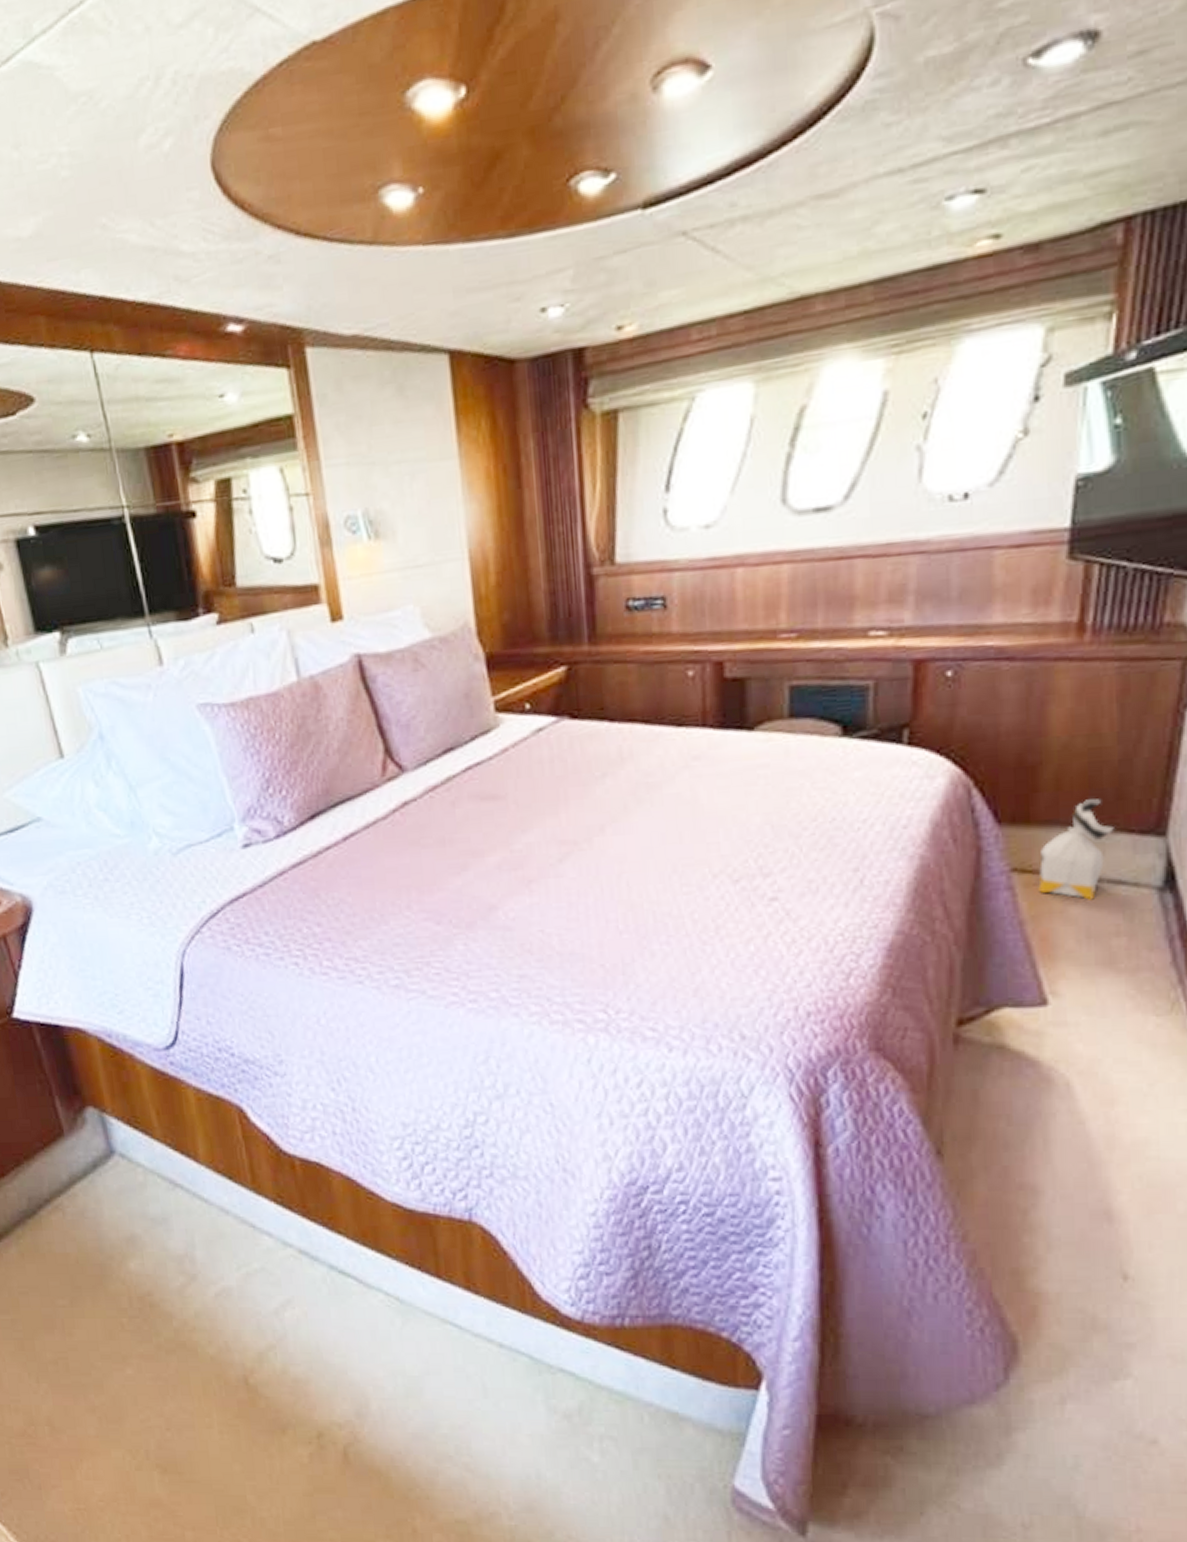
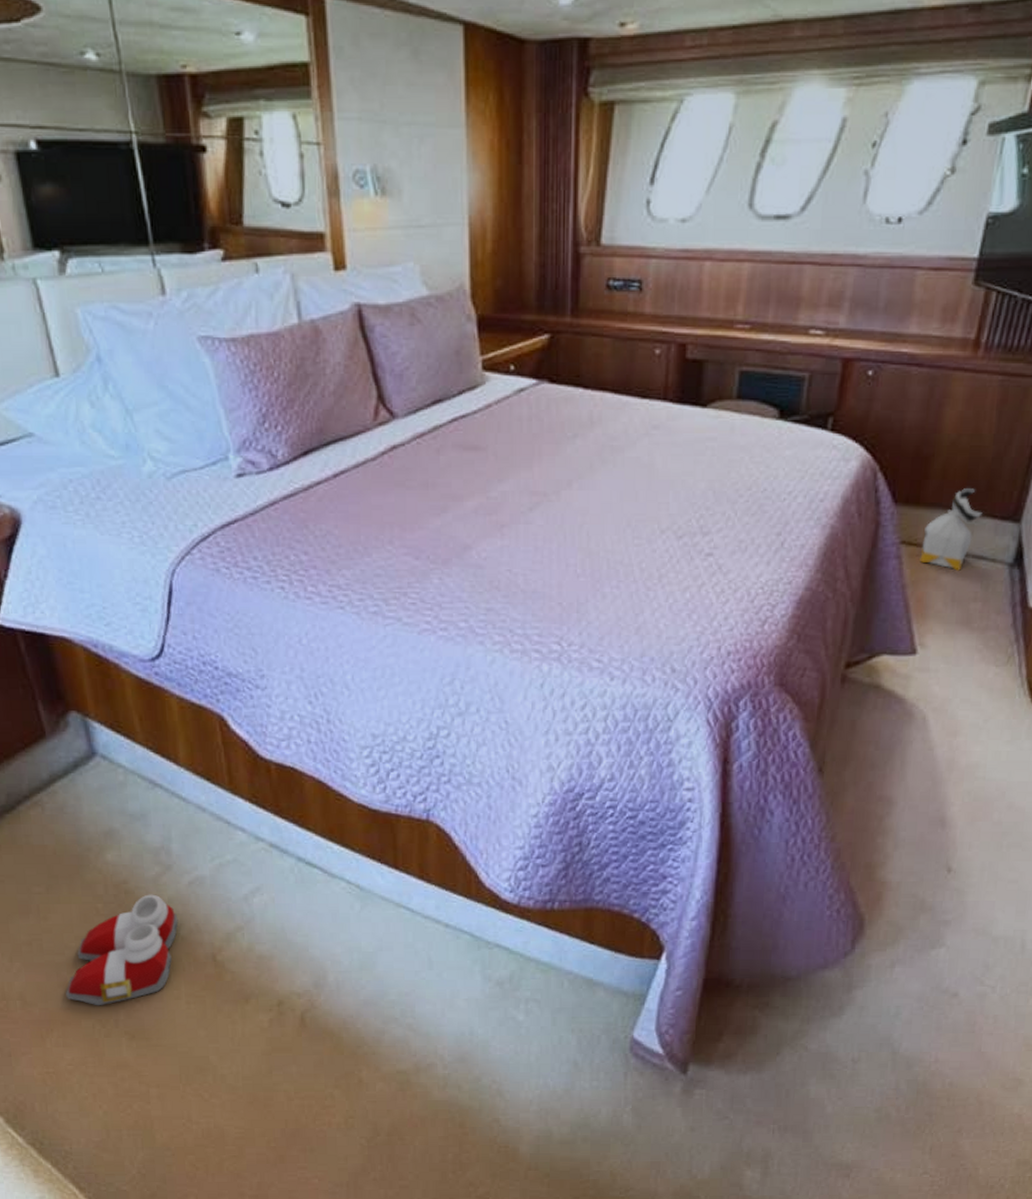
slippers: none [94,1307,207,1434] -> present [66,894,179,1006]

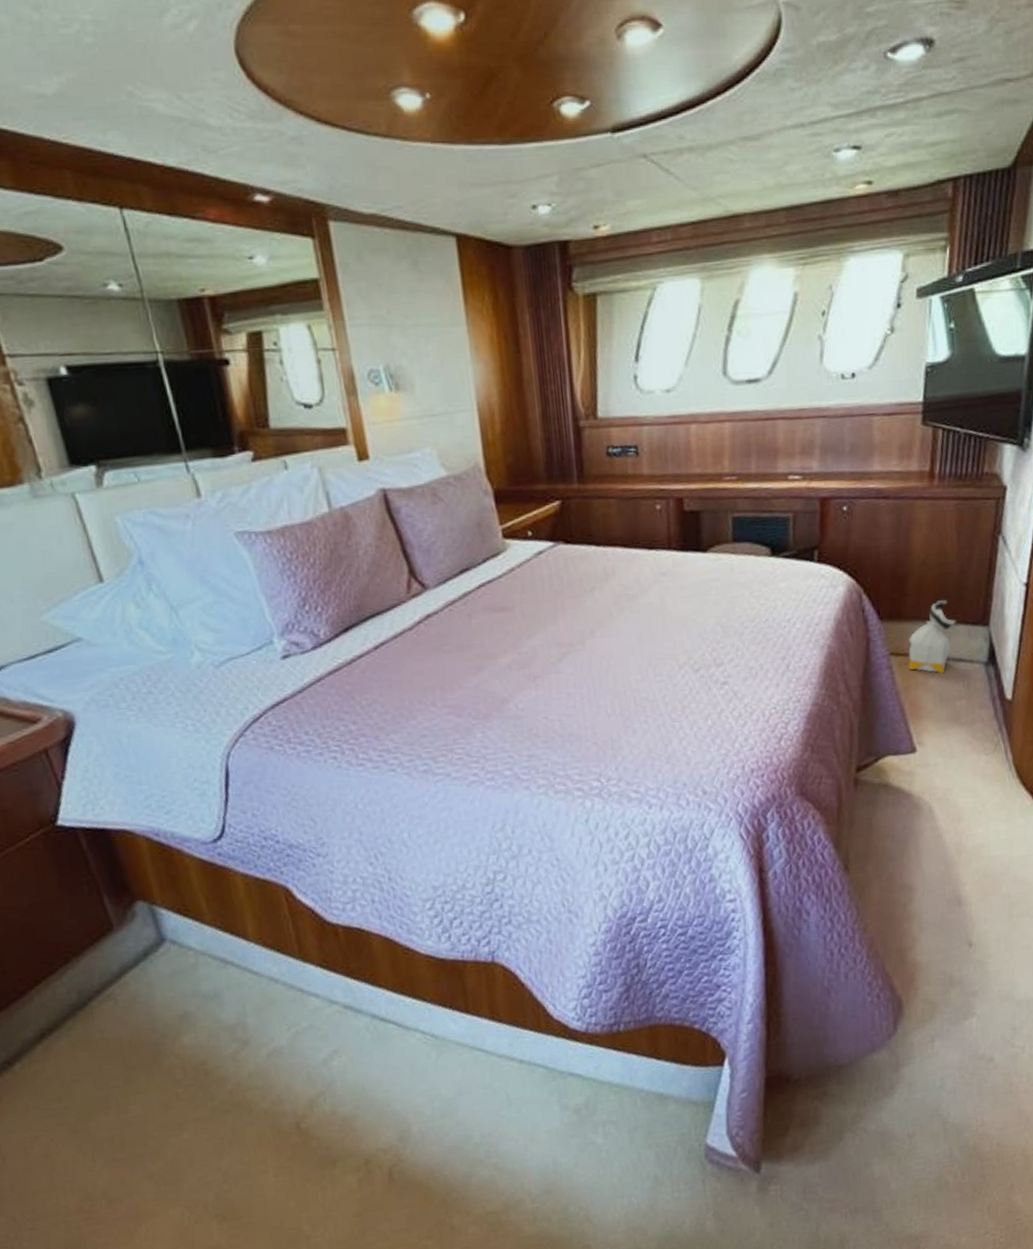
slippers: present [66,894,179,1006] -> none [151,1071,260,1193]

